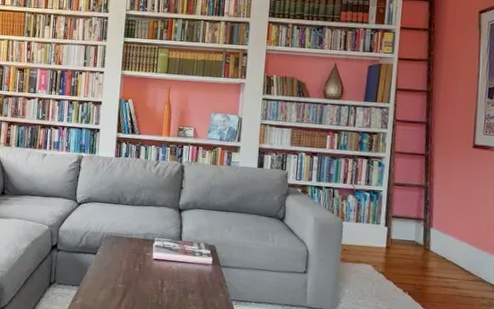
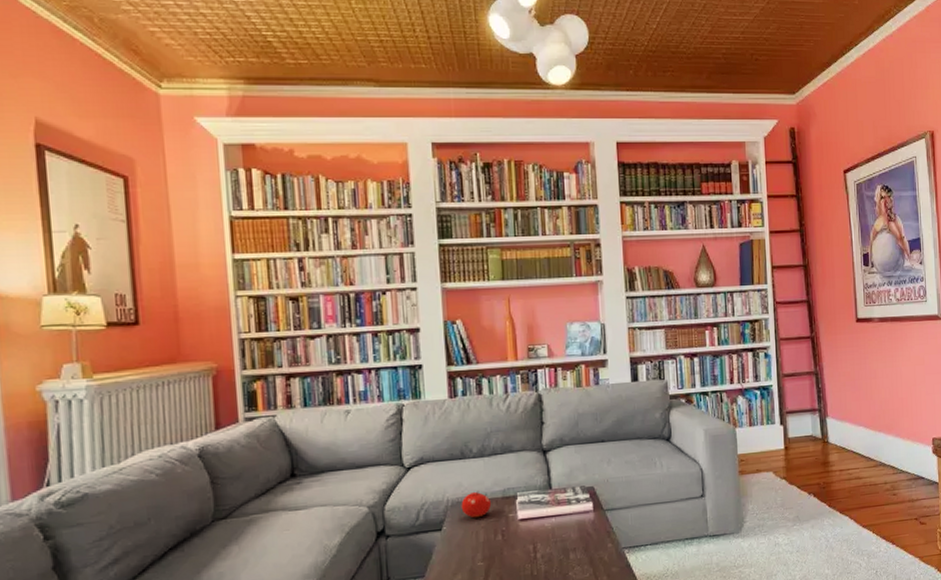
fruit: none [112,230,135,251] -> present [461,491,492,518]

